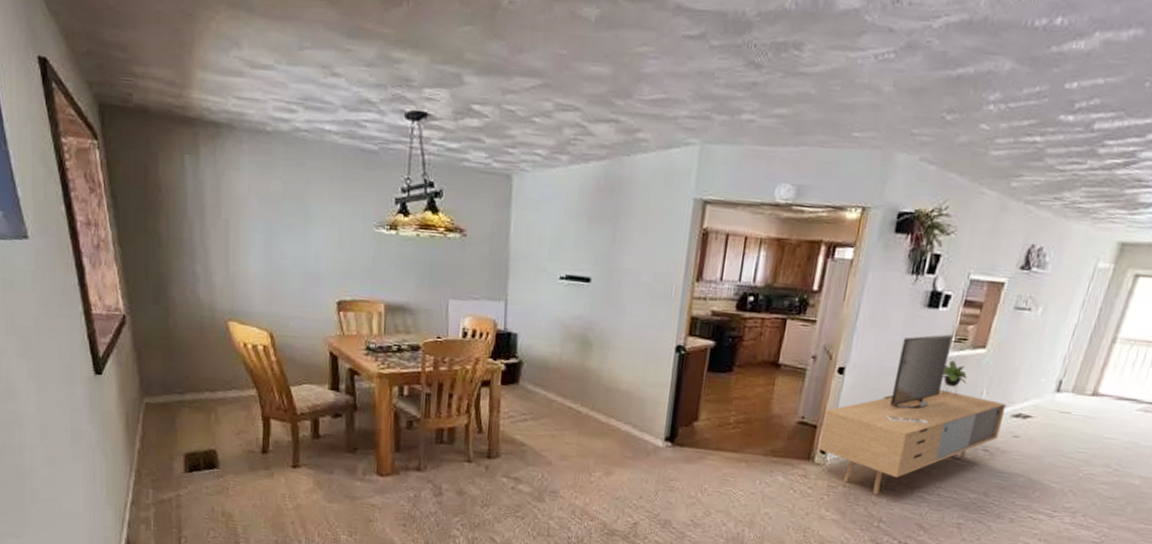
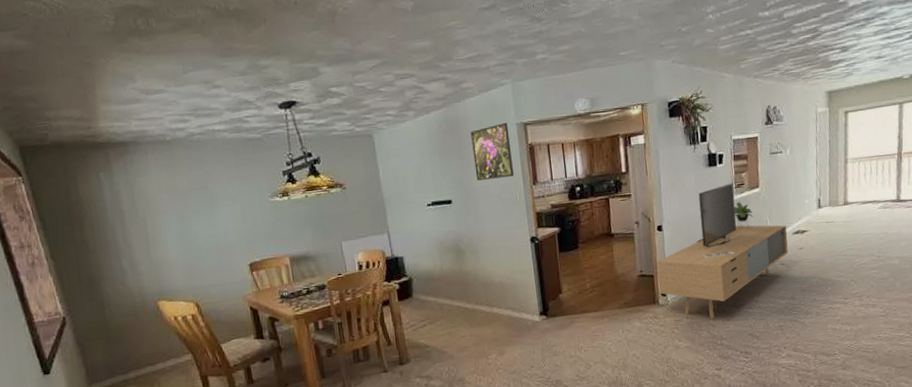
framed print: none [627,194,683,265] -> present [470,122,514,181]

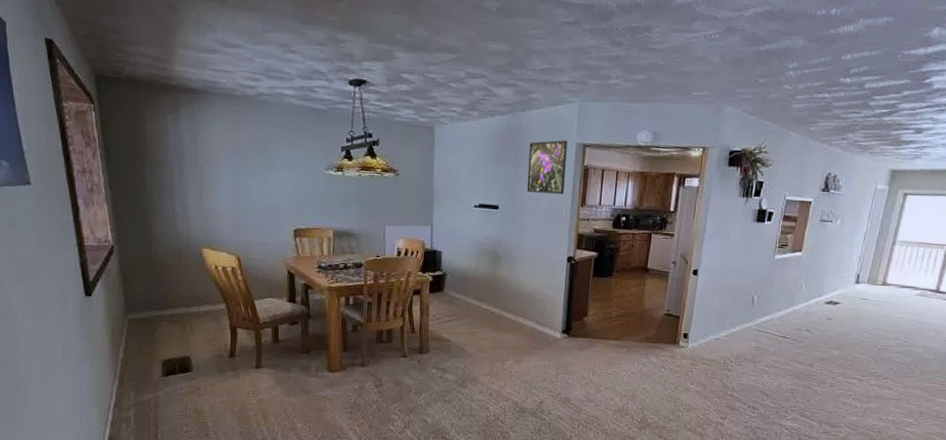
media console: present [657,183,788,319] -> none [681,242,820,369]

